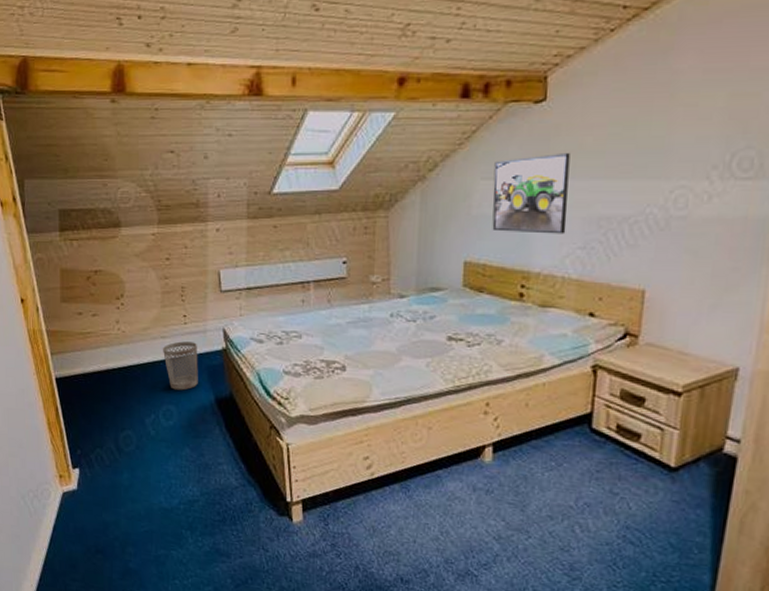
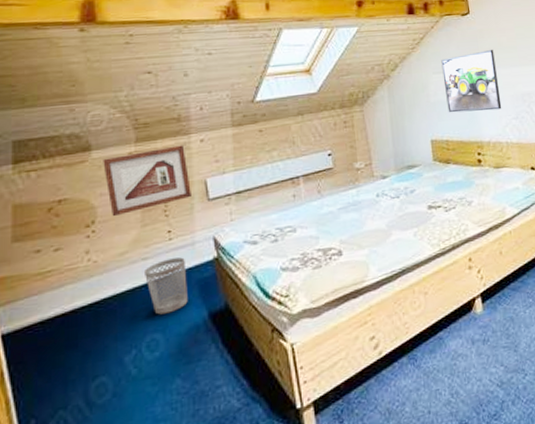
picture frame: none [130,232,206,294] -> present [103,145,191,217]

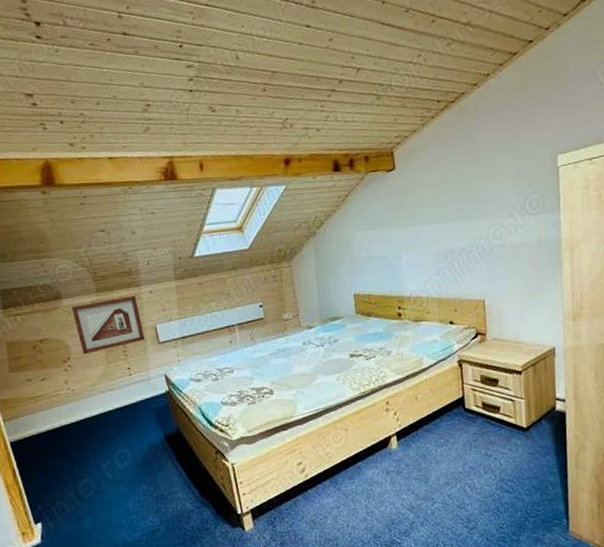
wastebasket: present [143,257,188,315] -> none [111,390,148,434]
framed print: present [441,50,502,113] -> none [365,206,424,269]

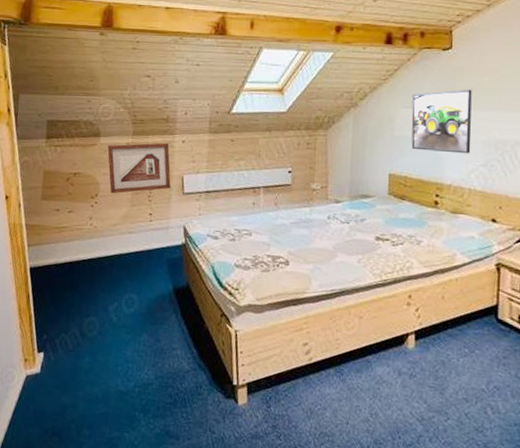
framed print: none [365,206,424,269] -> present [411,90,472,154]

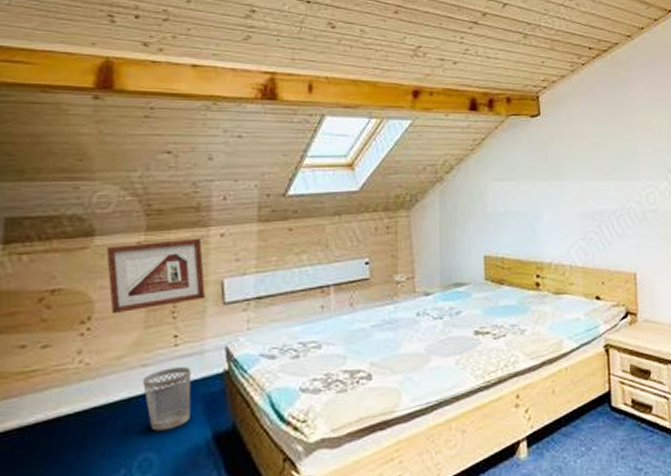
wastebasket: none [128,236,160,281] -> present [142,367,192,431]
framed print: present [411,90,472,154] -> none [503,159,568,228]

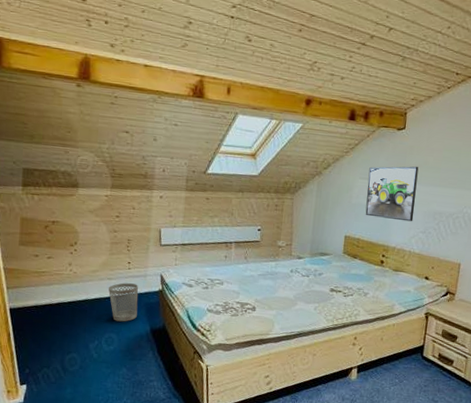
picture frame: present [106,238,205,314] -> none [86,196,149,243]
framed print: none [503,159,568,228] -> present [365,166,419,222]

